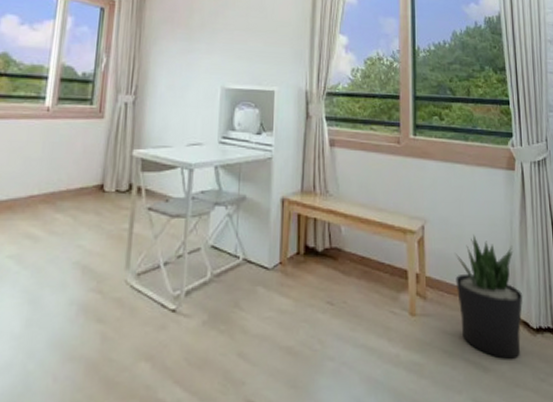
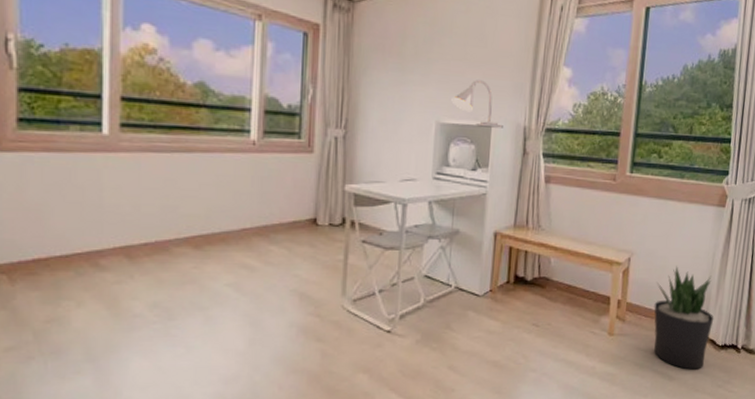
table lamp: none [235,47,285,93] -> present [451,80,503,128]

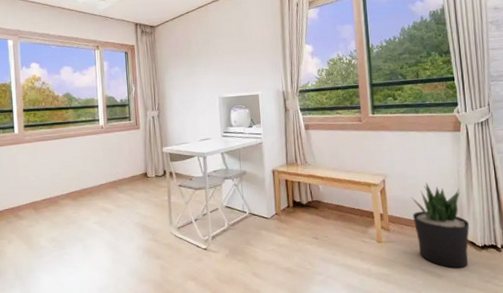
table lamp: present [451,80,503,128] -> none [227,64,267,96]

